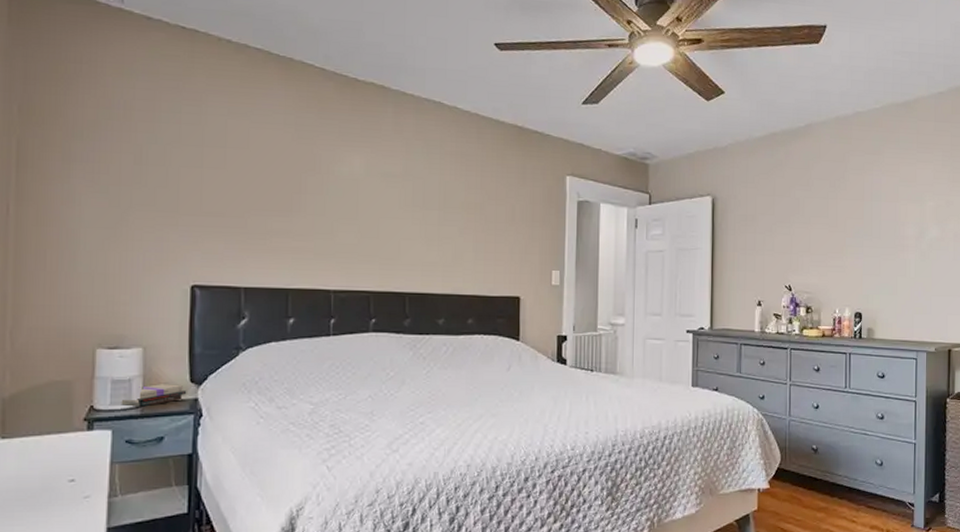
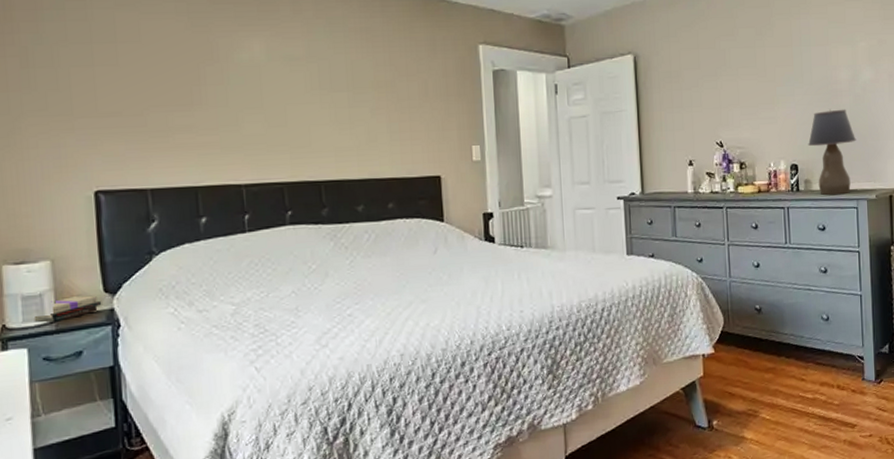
table lamp: none [872,262,920,345] -> present [807,108,857,196]

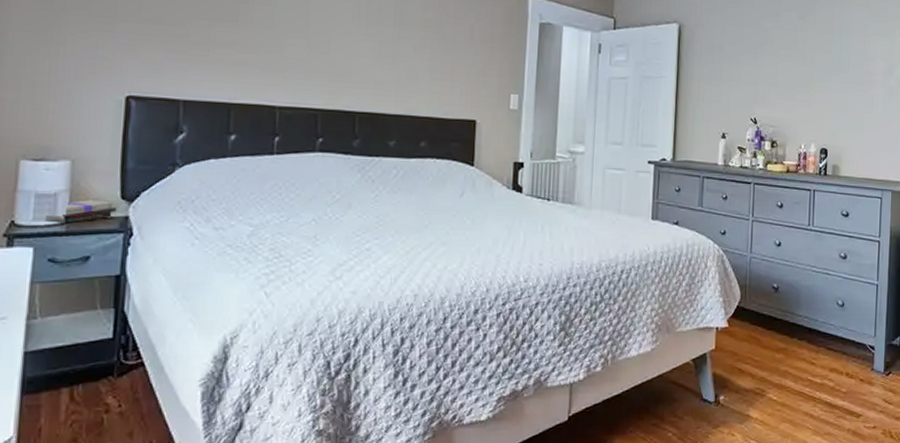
table lamp: present [807,108,857,196] -> none [839,98,887,184]

